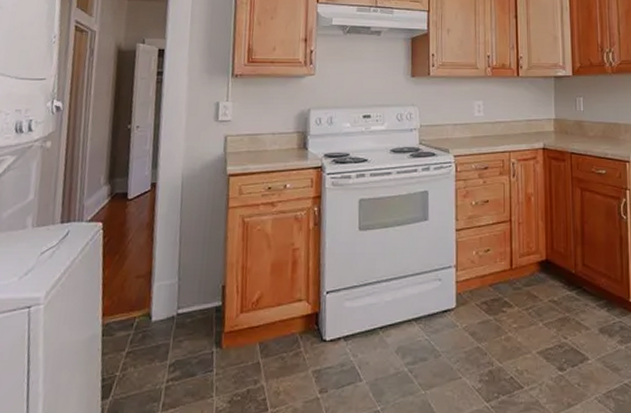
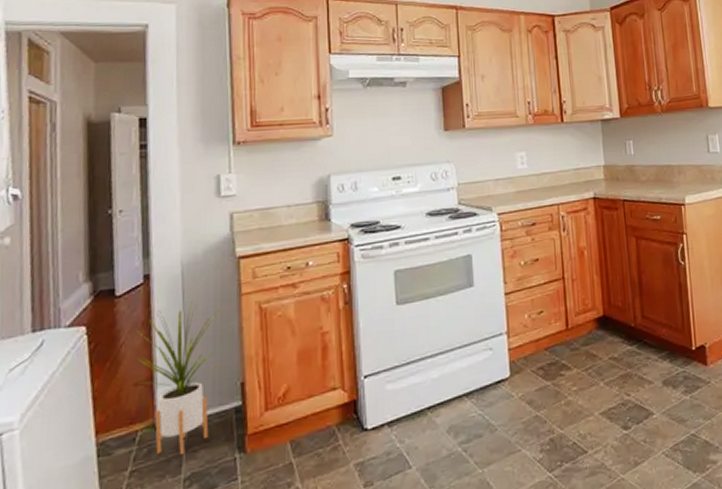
house plant: none [139,209,209,344] -> present [135,301,219,456]

